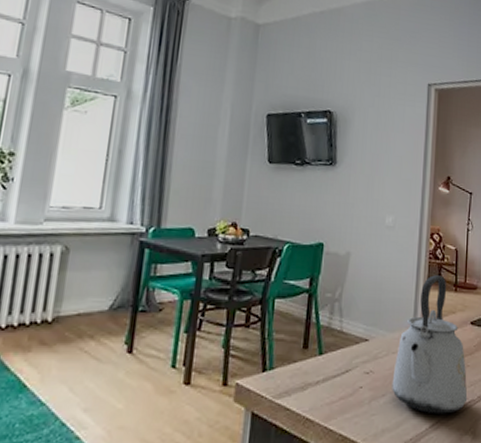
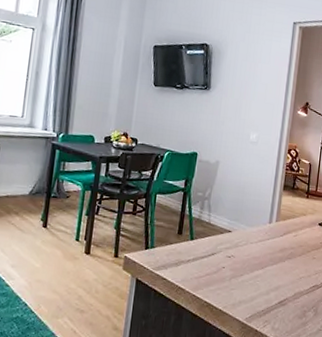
kettle: present [392,275,468,414] -> none [249,183,313,294]

